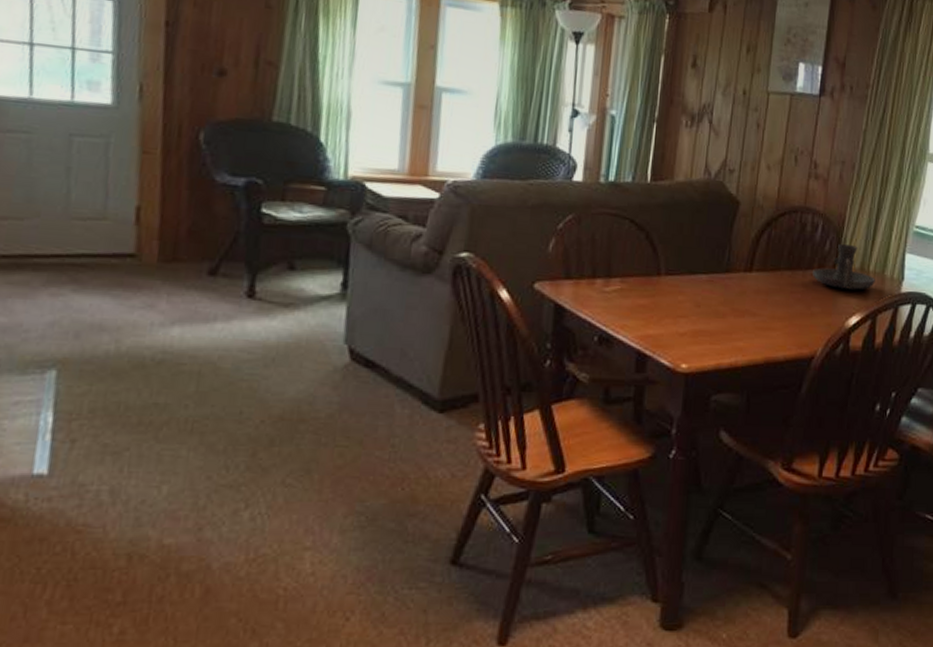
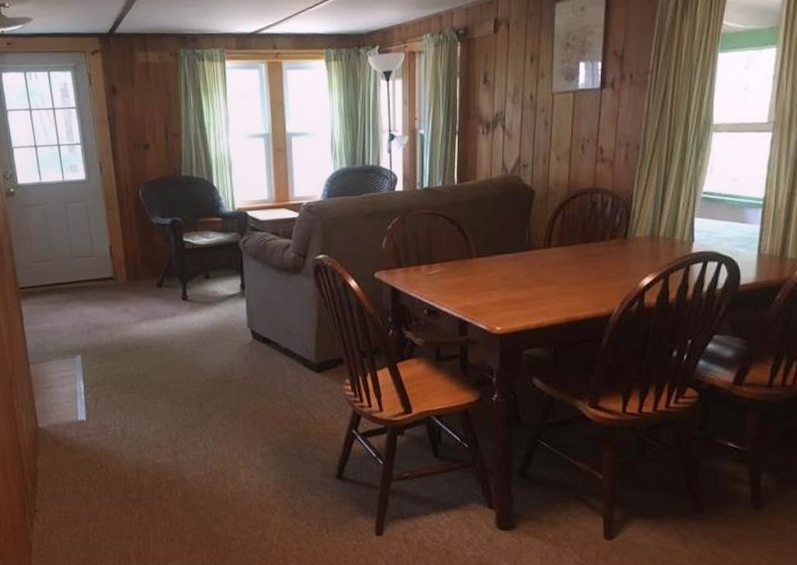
candle holder: present [813,244,875,290] -> none [605,216,666,255]

